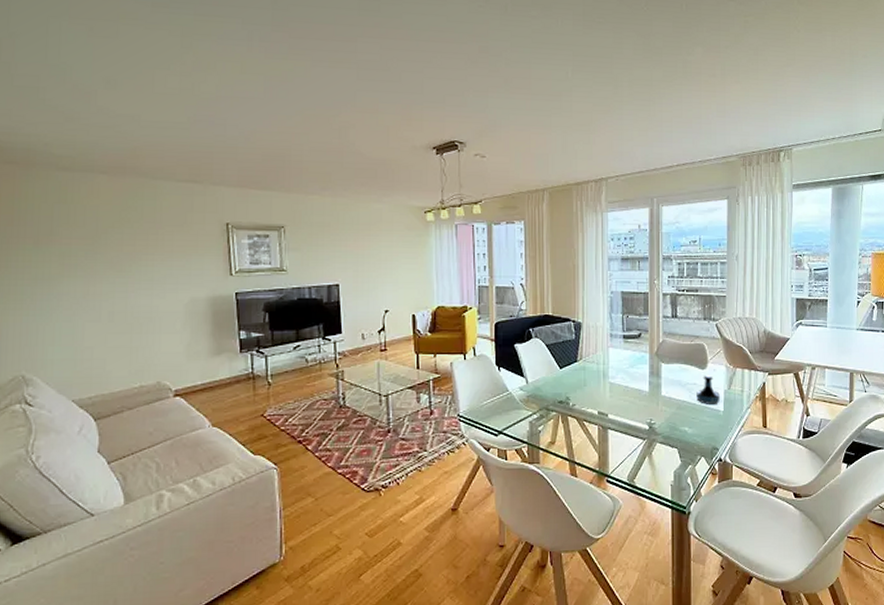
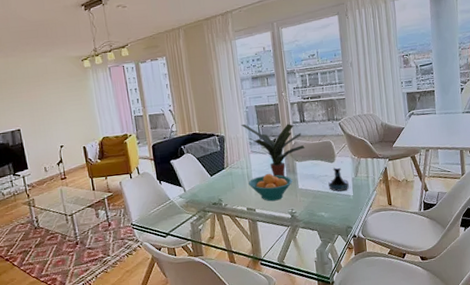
potted plant: none [603,312,674,379] -> present [241,124,305,177]
fruit bowl: none [603,373,655,407] -> present [248,173,293,202]

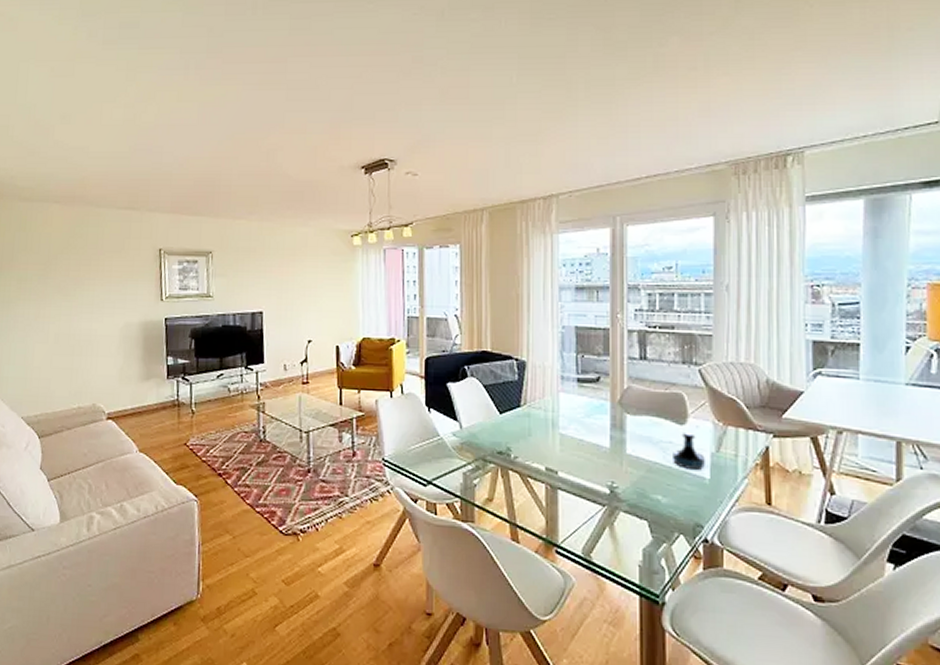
potted plant: present [241,124,305,177] -> none [552,350,642,432]
fruit bowl: present [248,173,293,202] -> none [552,423,618,465]

